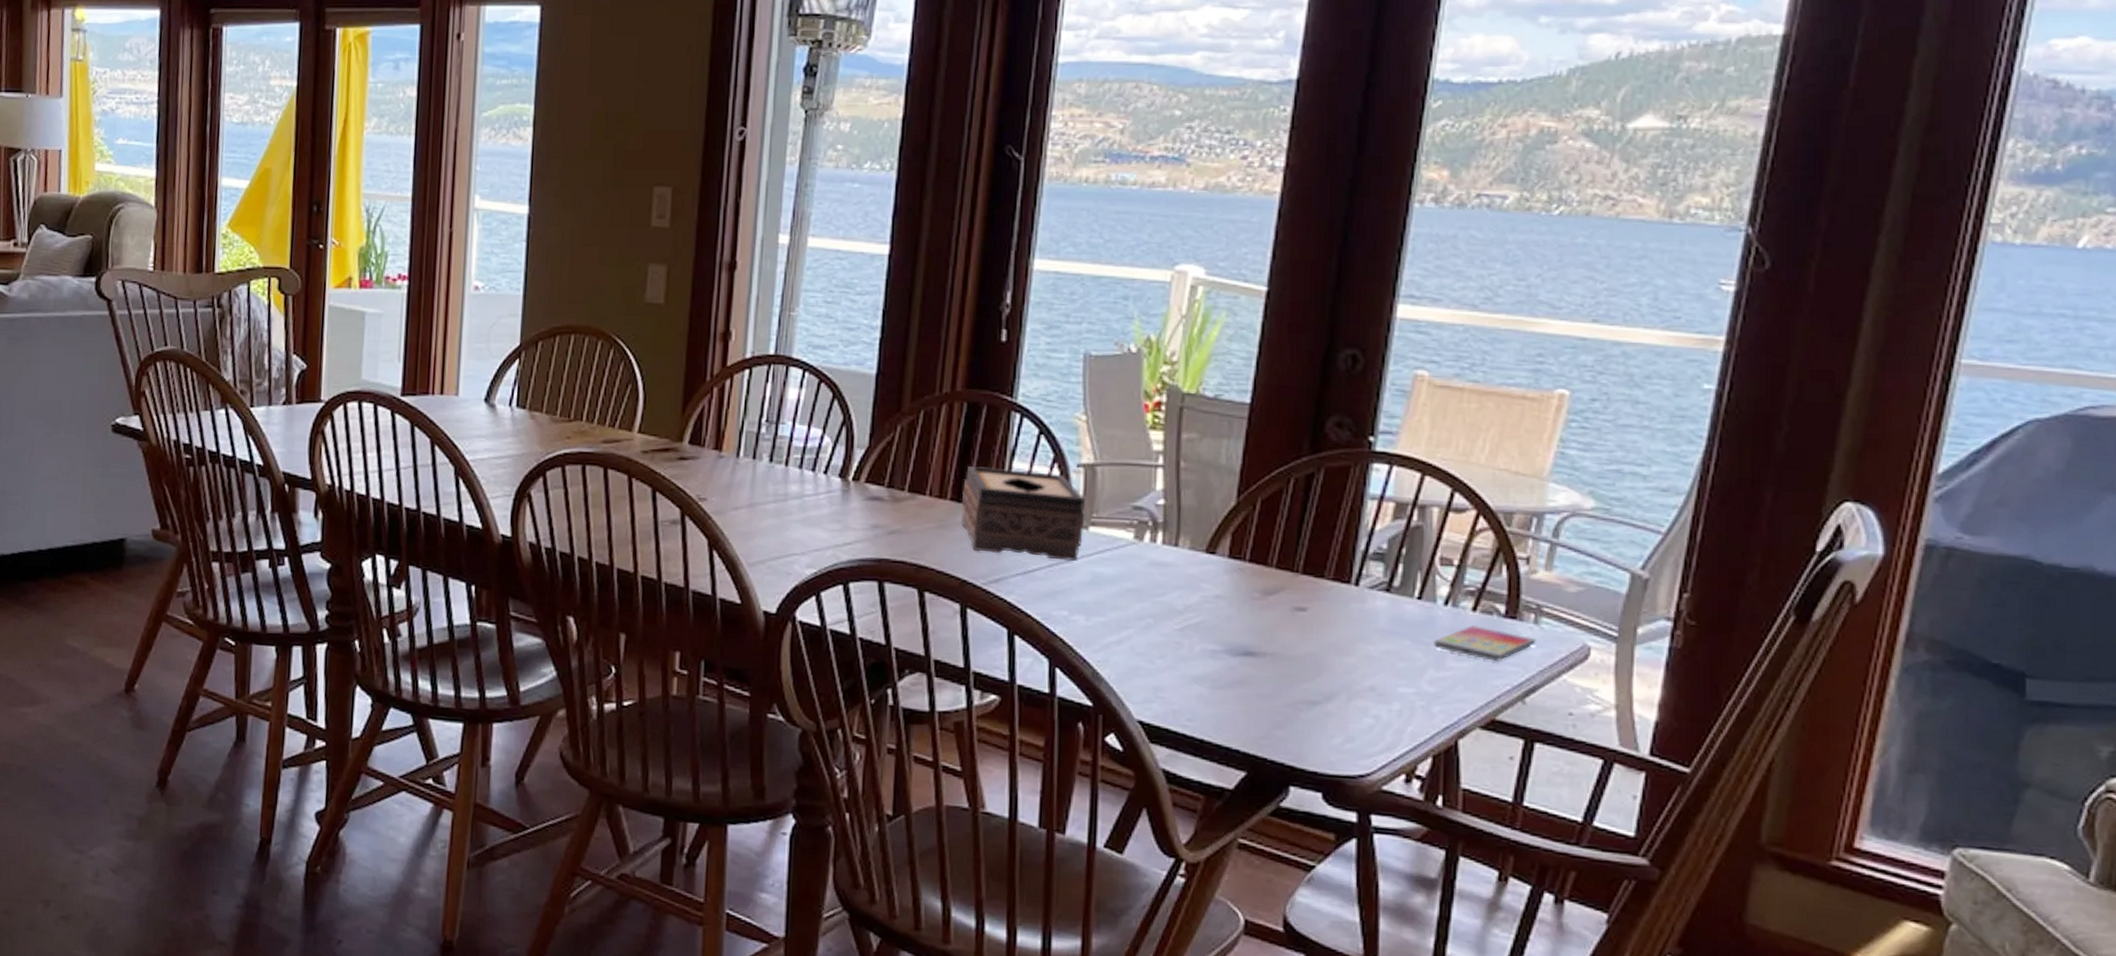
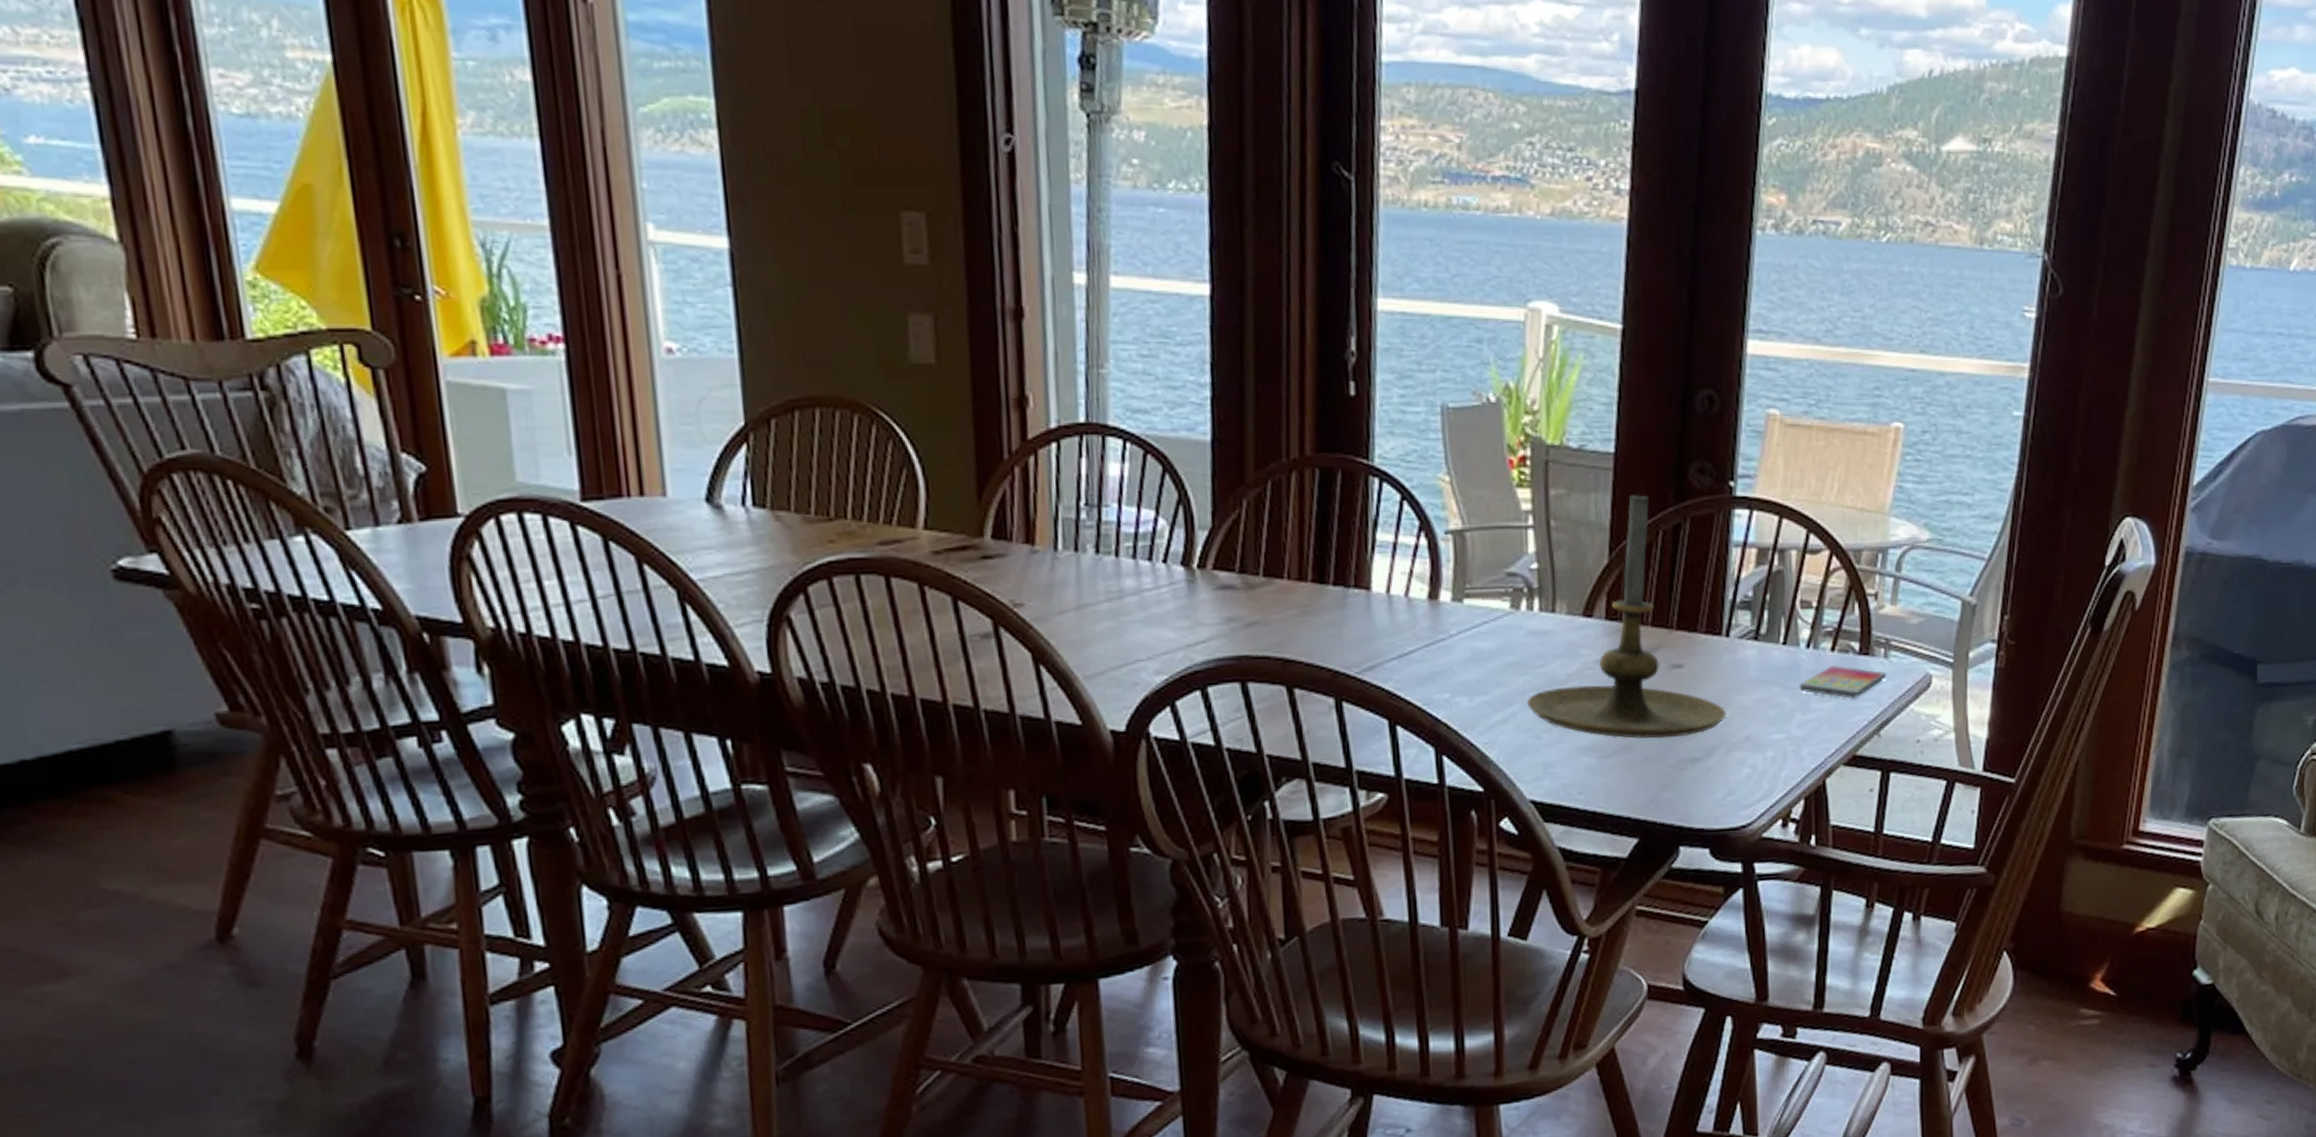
tissue box: present [961,466,1086,561] -> none [1324,541,1459,639]
candle holder: none [1143,442,1350,679] -> present [1527,493,1726,739]

